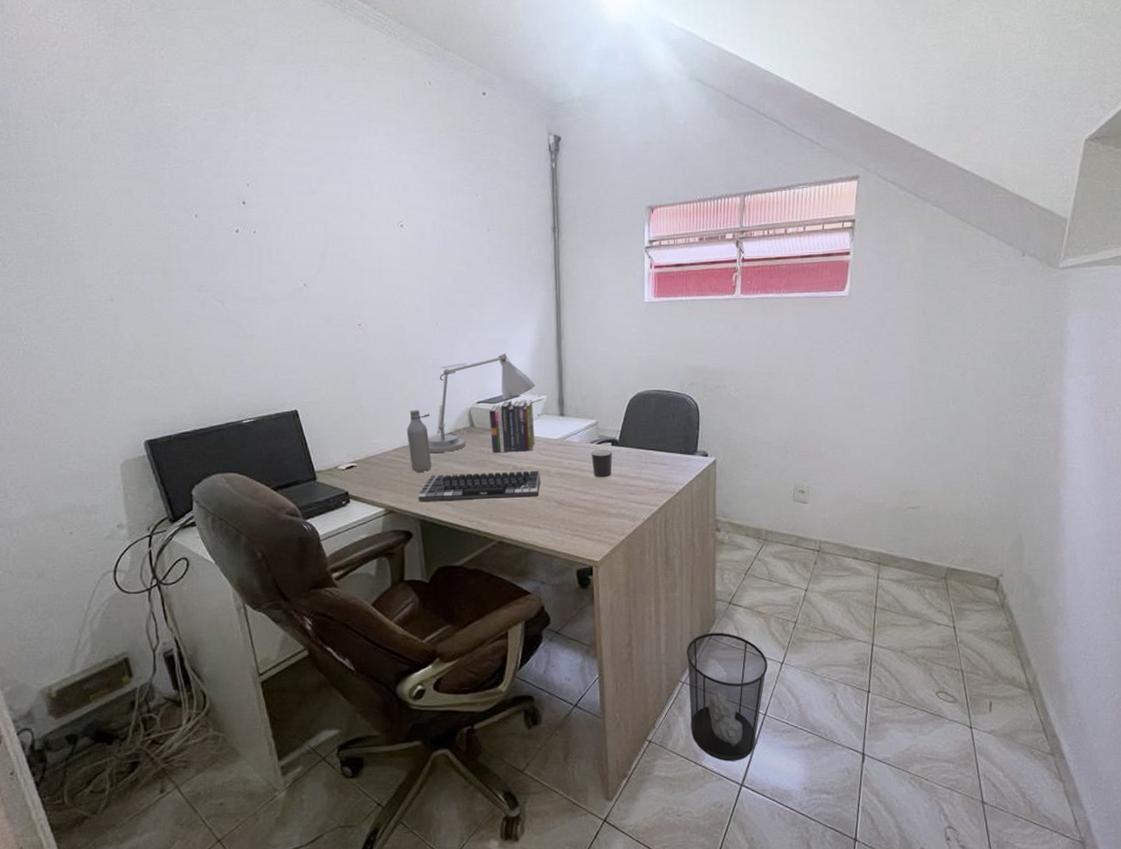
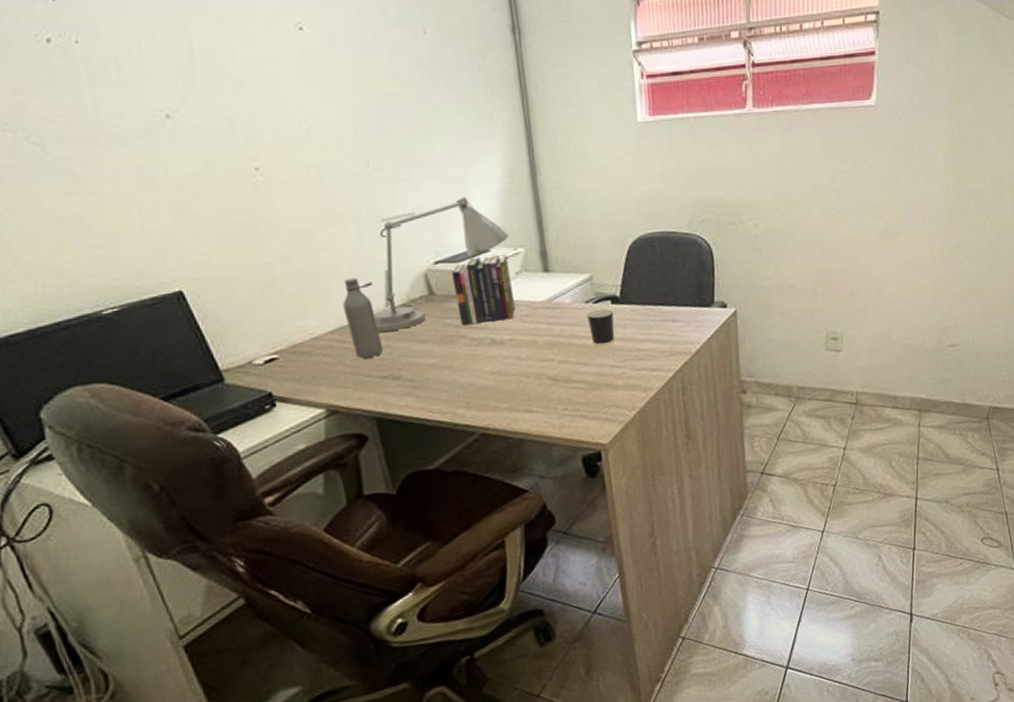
computer keyboard: present [418,471,540,501] -> none [369,343,528,395]
waste bin: present [687,632,768,762] -> none [717,506,808,646]

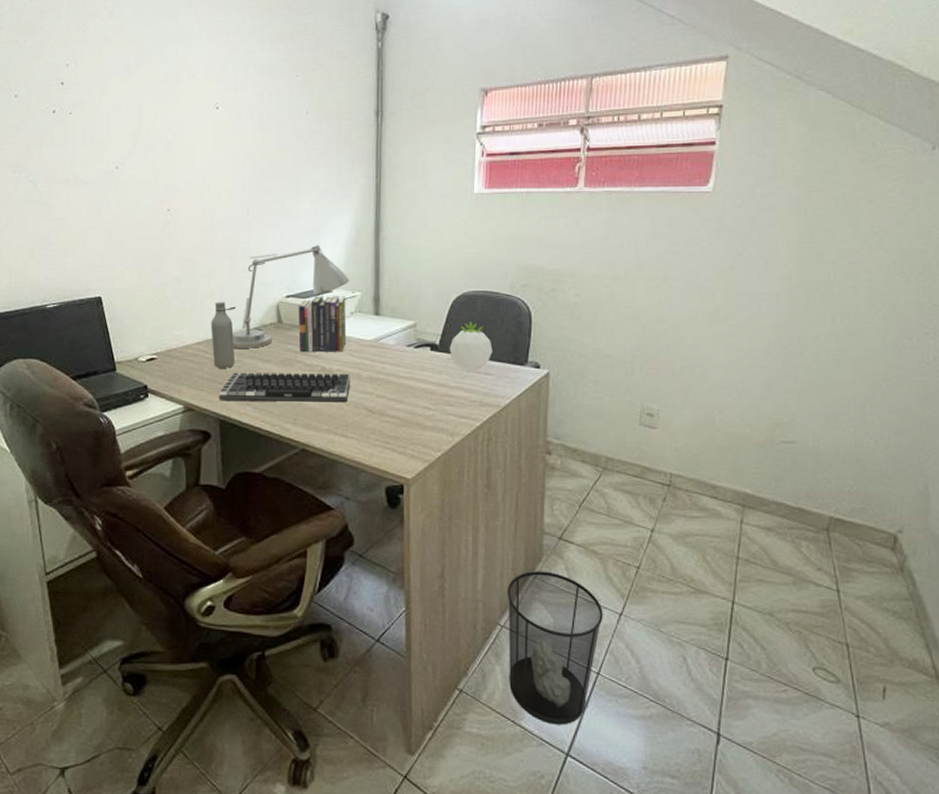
computer keyboard: none [369,343,528,395] -> present [218,372,350,403]
mug: present [587,309,615,347] -> none [407,355,432,387]
succulent plant: none [631,267,678,321] -> present [449,322,493,371]
waste bin: none [717,506,808,646] -> present [508,570,603,725]

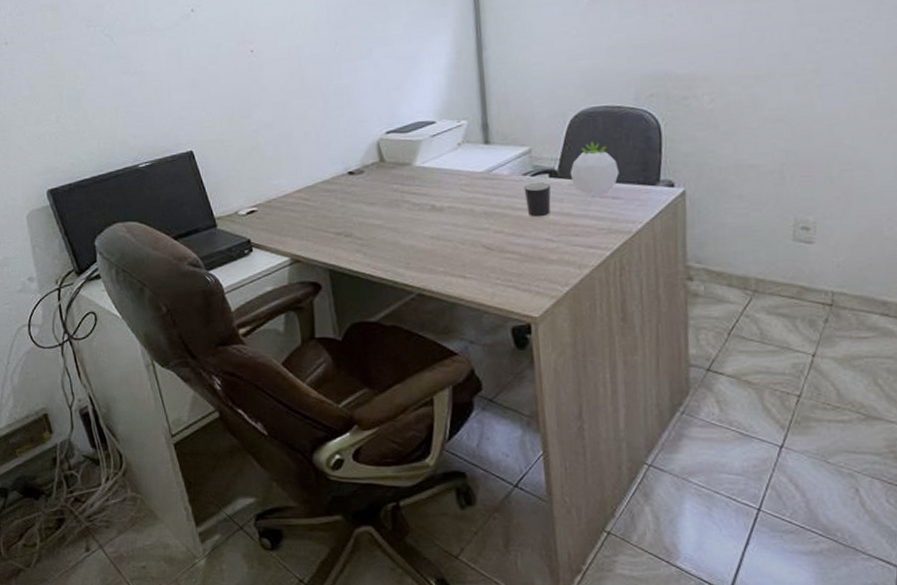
water bottle: present [210,301,235,369] -> none [309,144,339,217]
computer keyboard: present [218,372,350,403] -> none [325,211,464,249]
desk lamp: present [232,244,350,348] -> none [333,72,454,193]
books: present [298,296,347,352] -> none [400,126,456,191]
mug: none [407,355,432,387] -> present [524,182,552,219]
waste bin: present [508,570,603,725] -> none [653,405,762,564]

